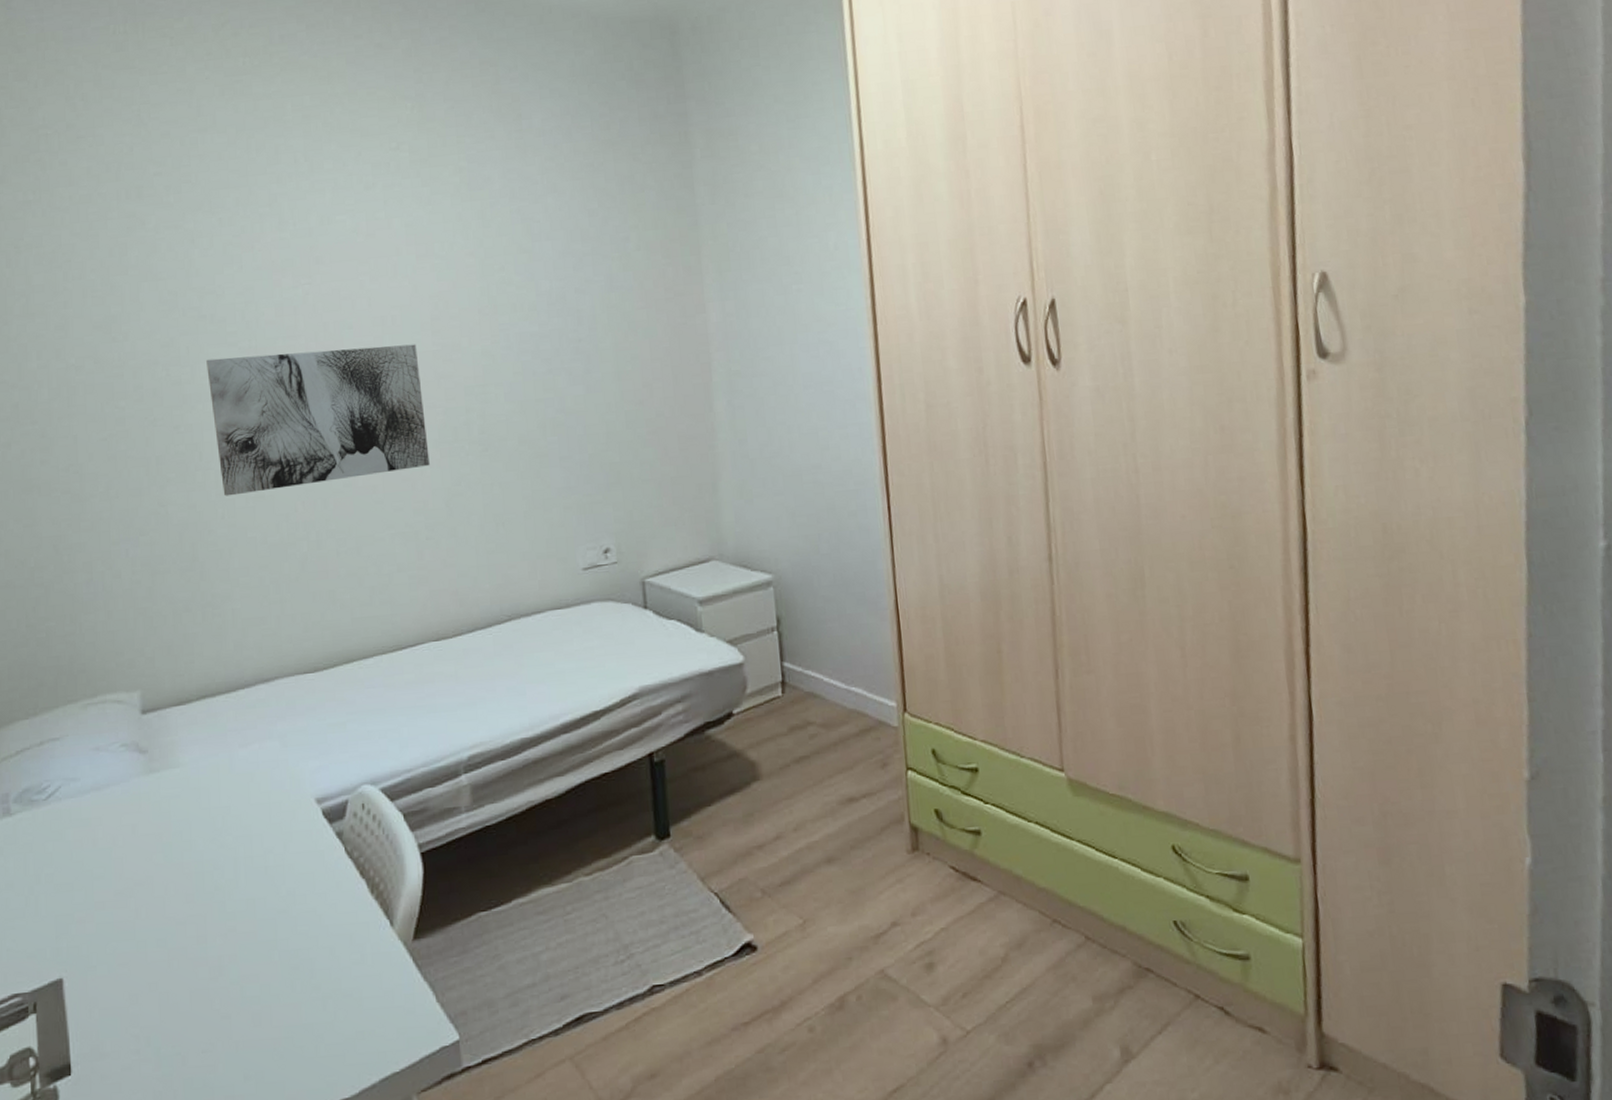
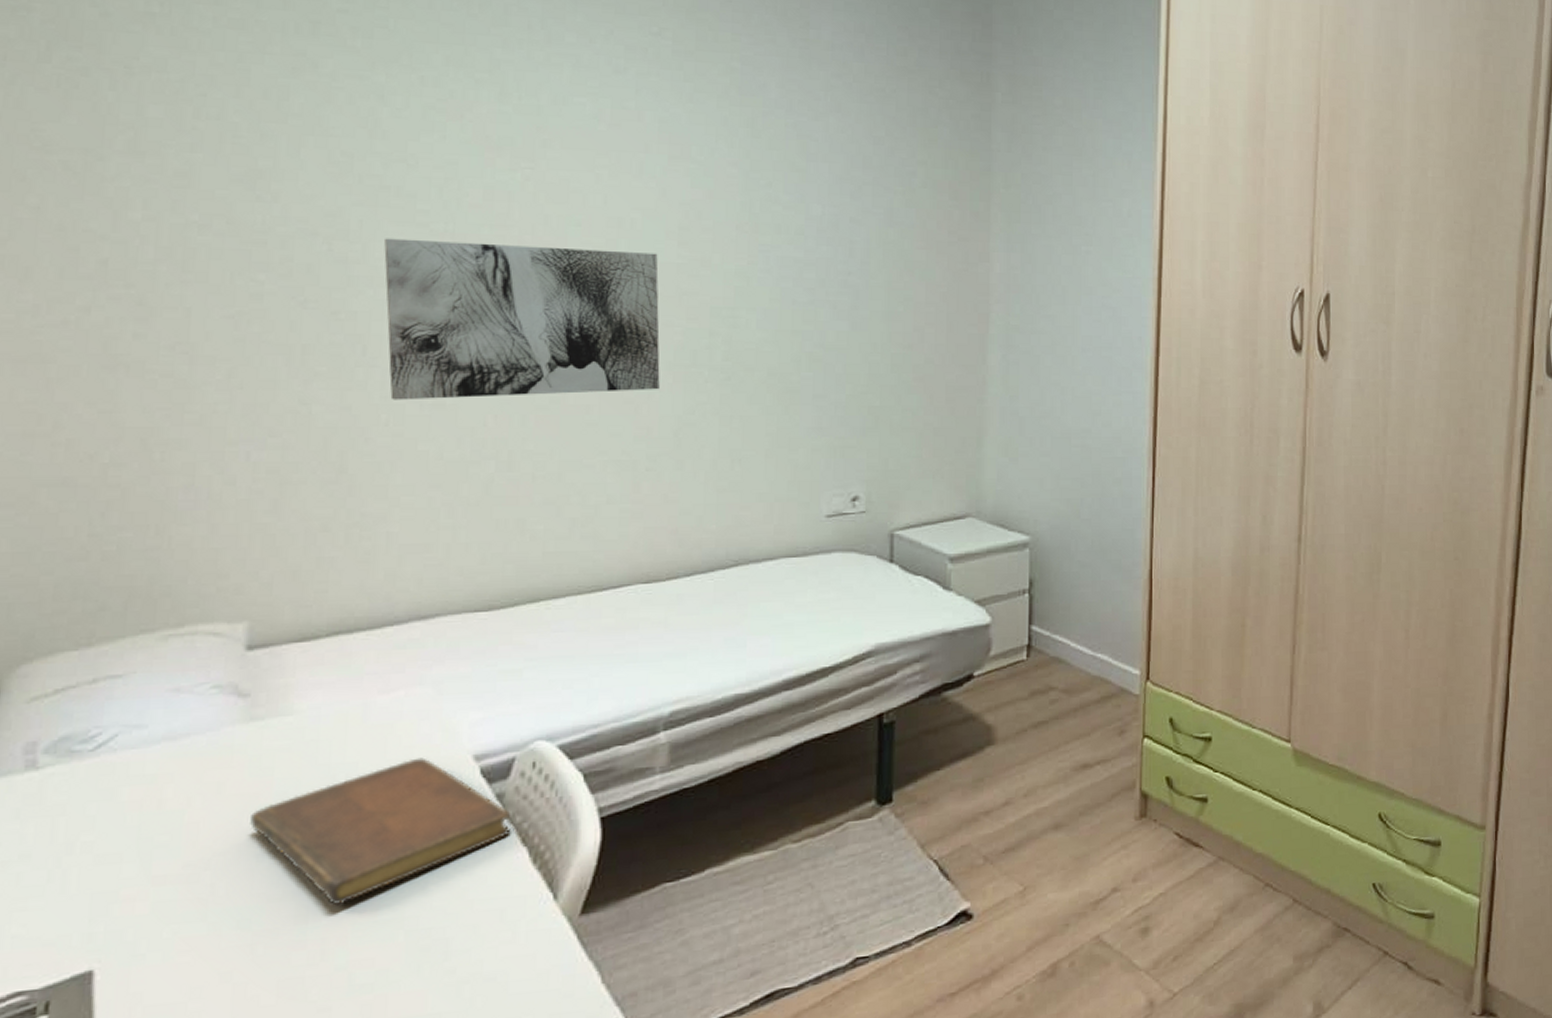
notebook: none [158,801,351,929] -> present [250,757,512,906]

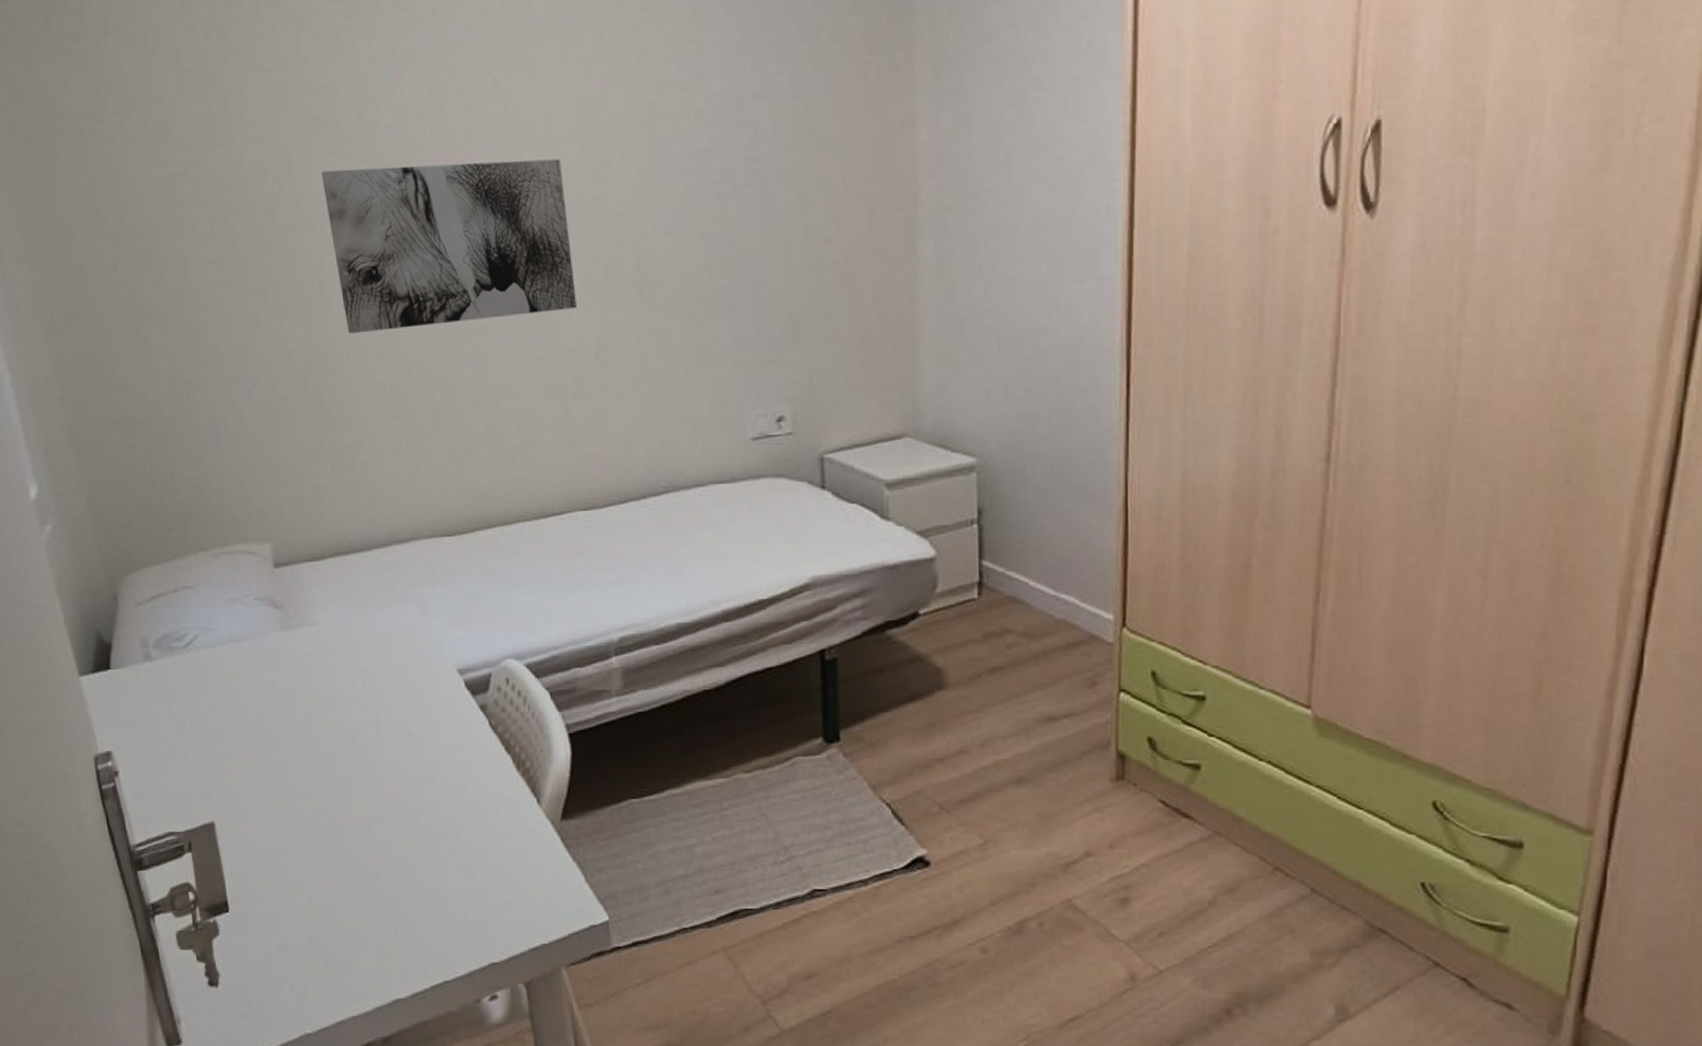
notebook: present [250,757,512,906] -> none [299,668,496,791]

